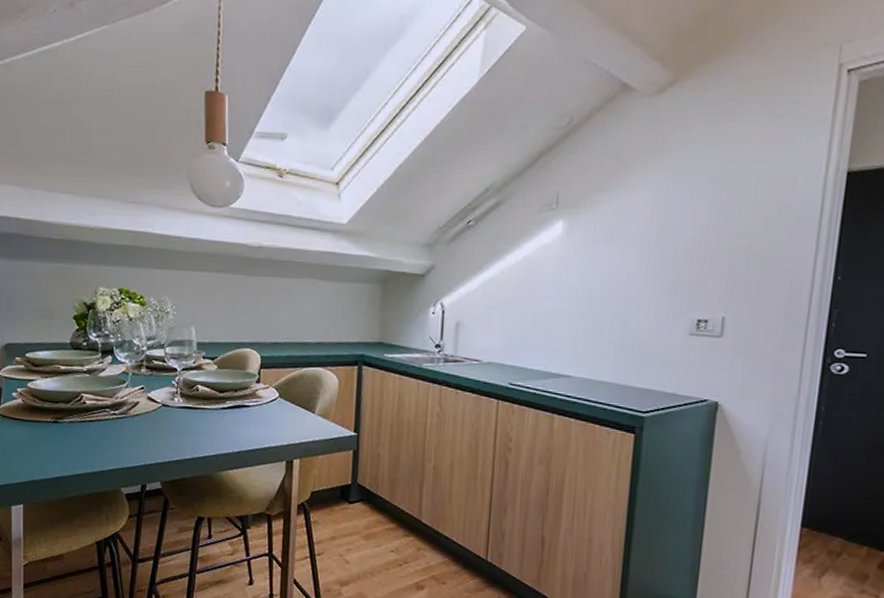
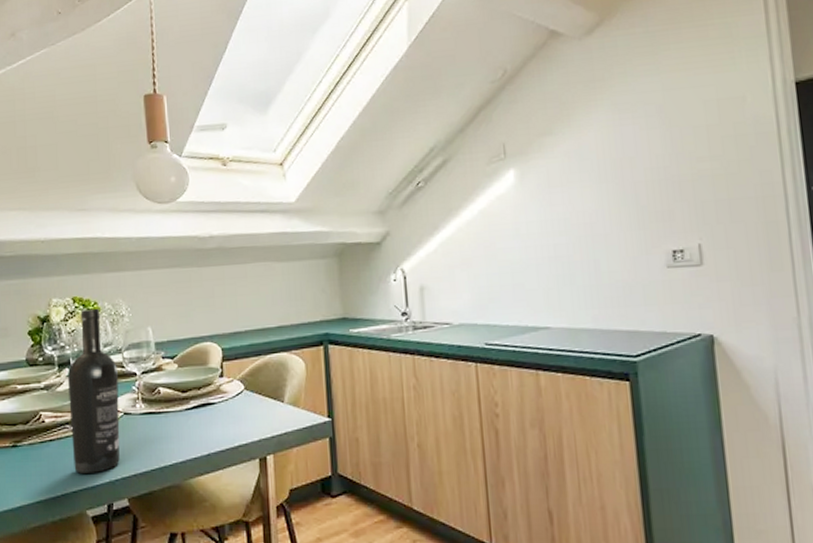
wine bottle: none [109,301,159,456] -> present [67,308,120,474]

